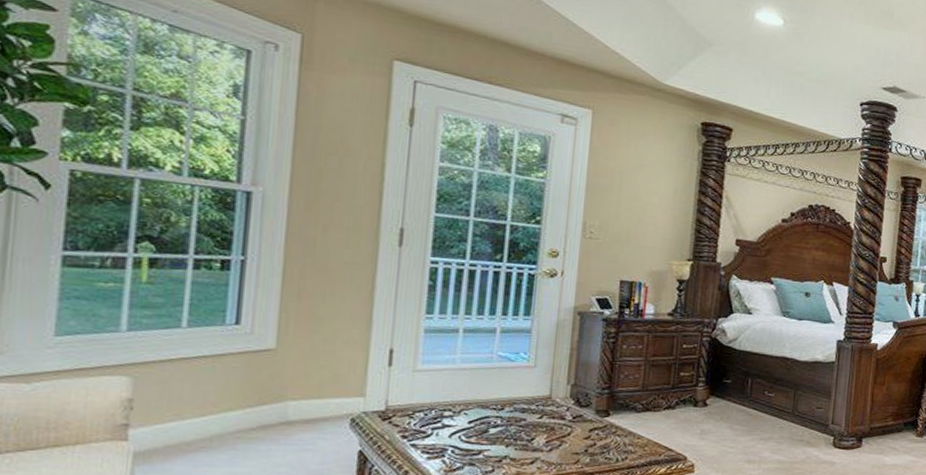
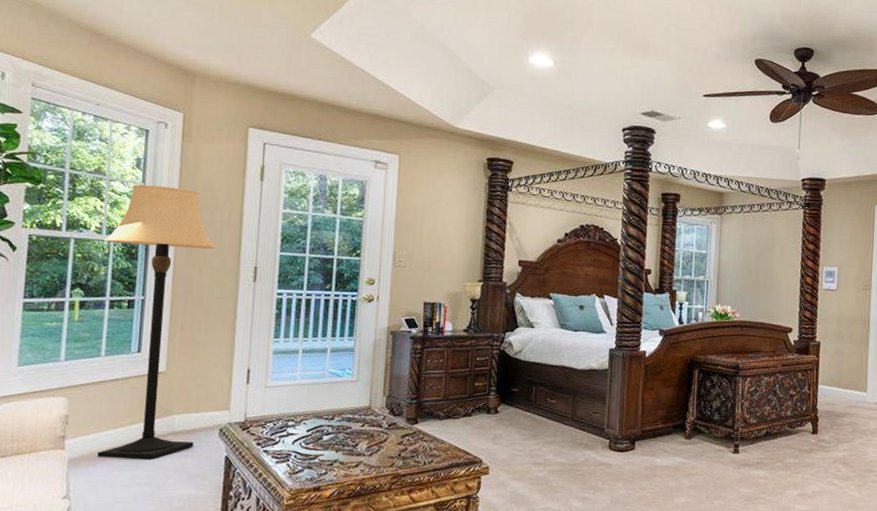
lamp: none [176,117,347,453] -> present [97,184,216,459]

